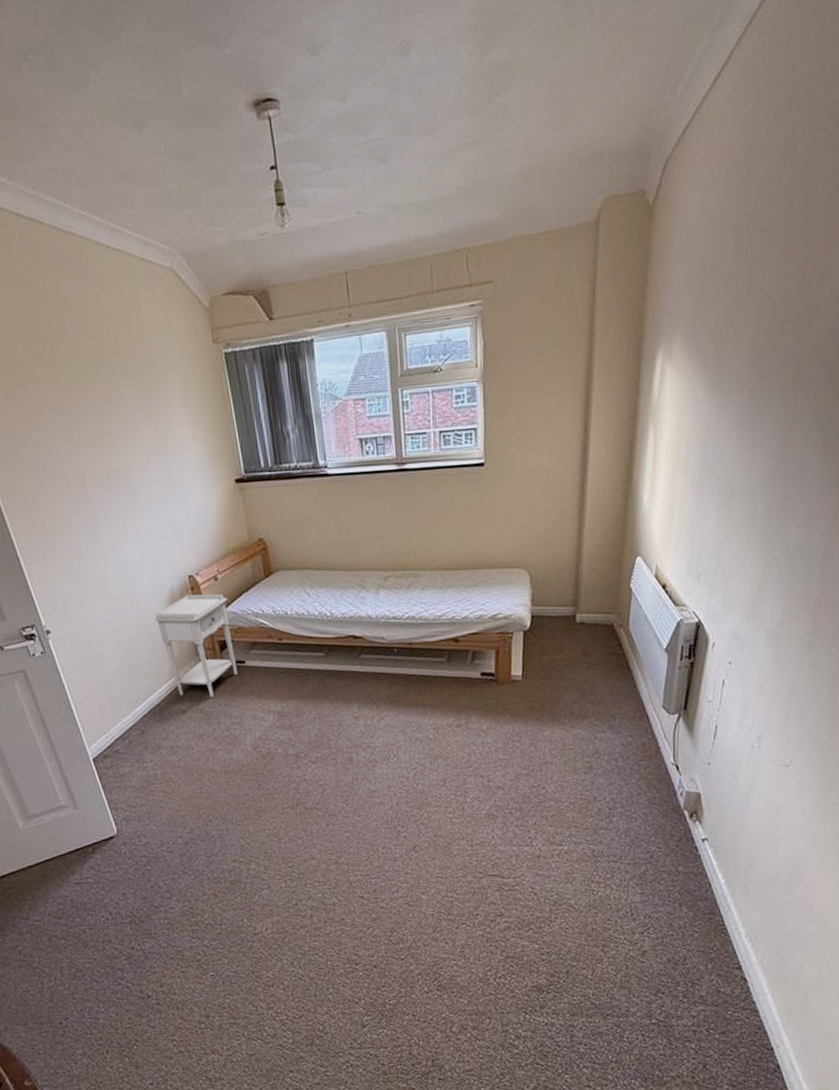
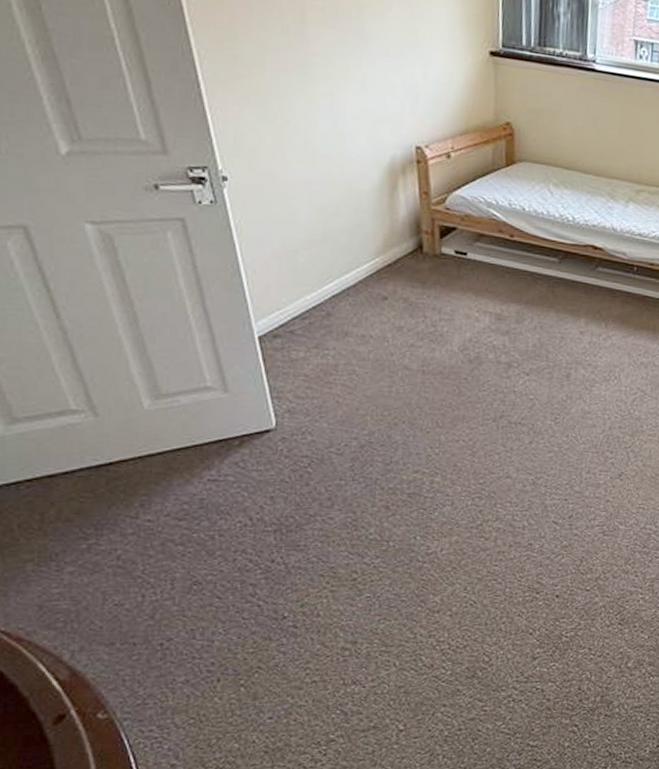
nightstand: present [154,594,238,698] -> none [365,167,459,288]

